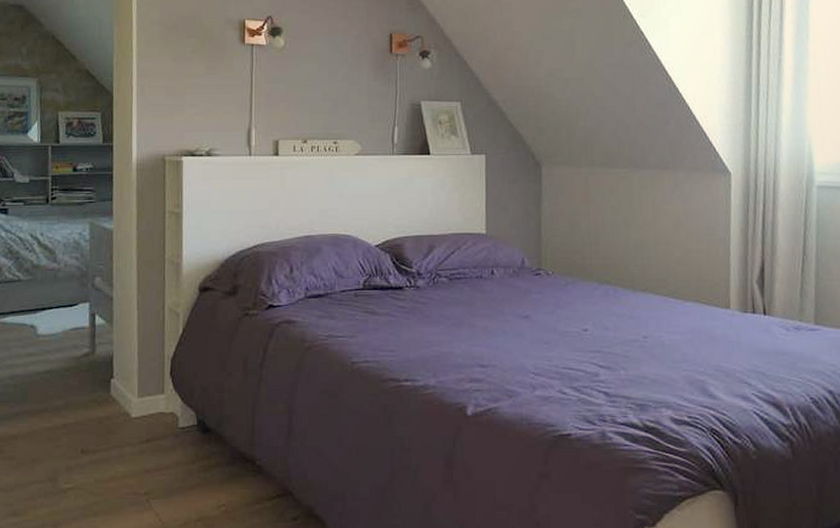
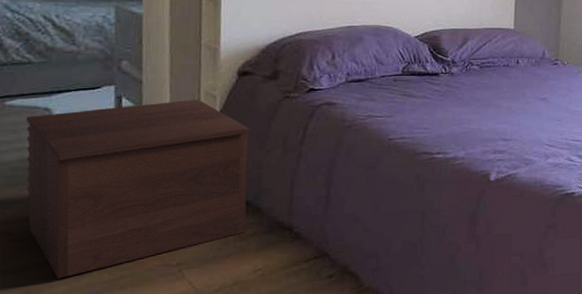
nightstand: none [15,317,212,501] -> present [26,99,250,279]

